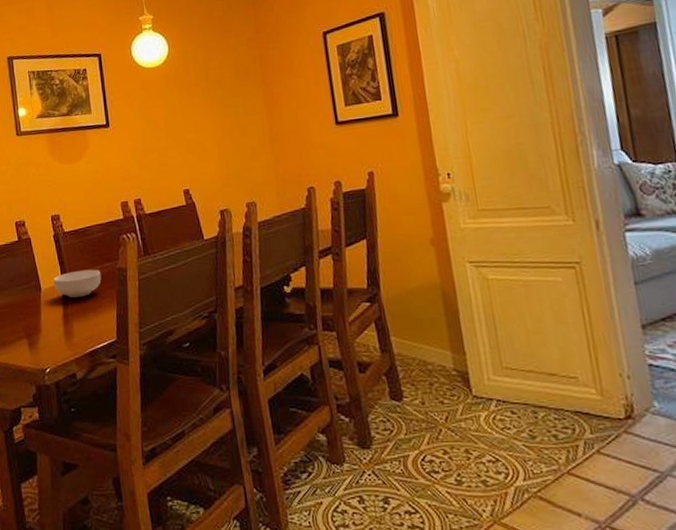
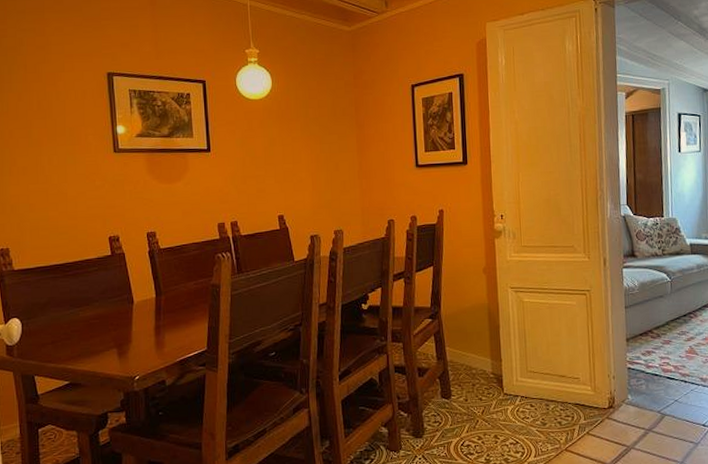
cereal bowl: present [53,269,102,298] -> none [146,284,195,310]

